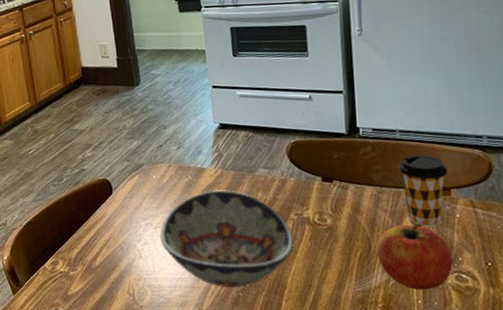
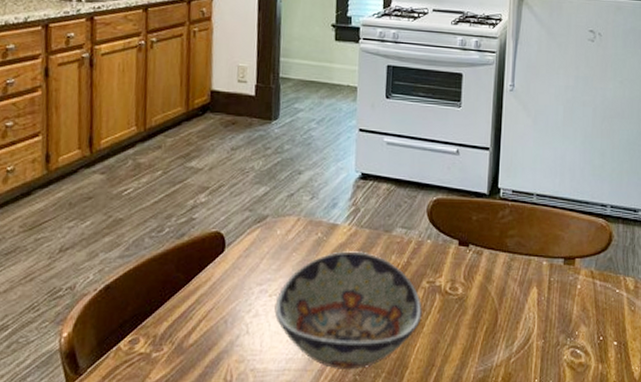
fruit: present [377,223,453,290] -> none [502,294,570,367]
coffee cup: present [398,155,448,226] -> none [531,222,575,298]

